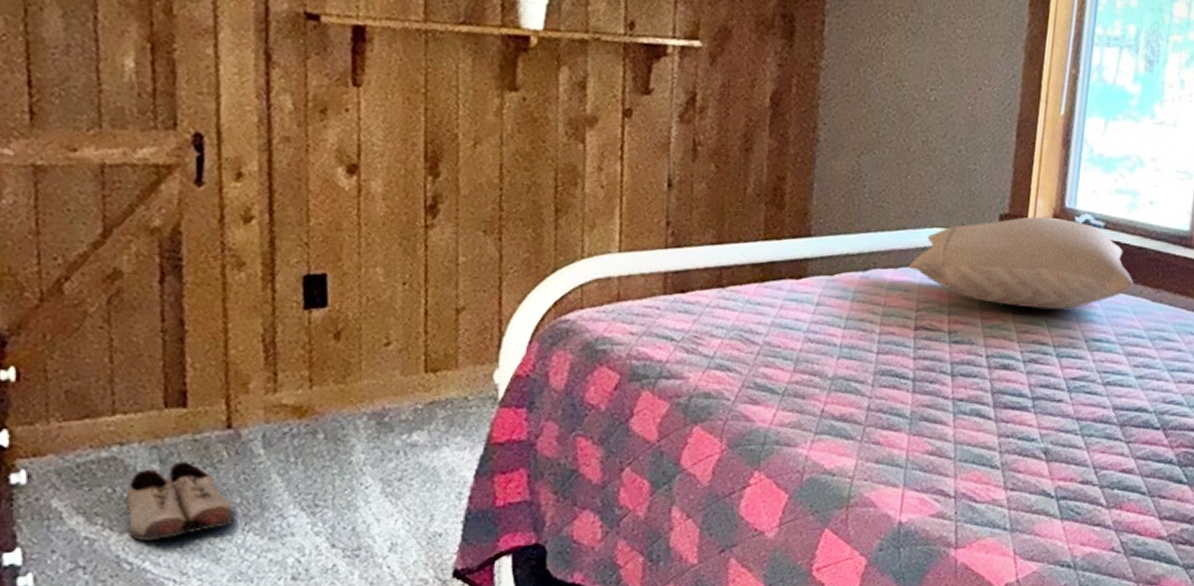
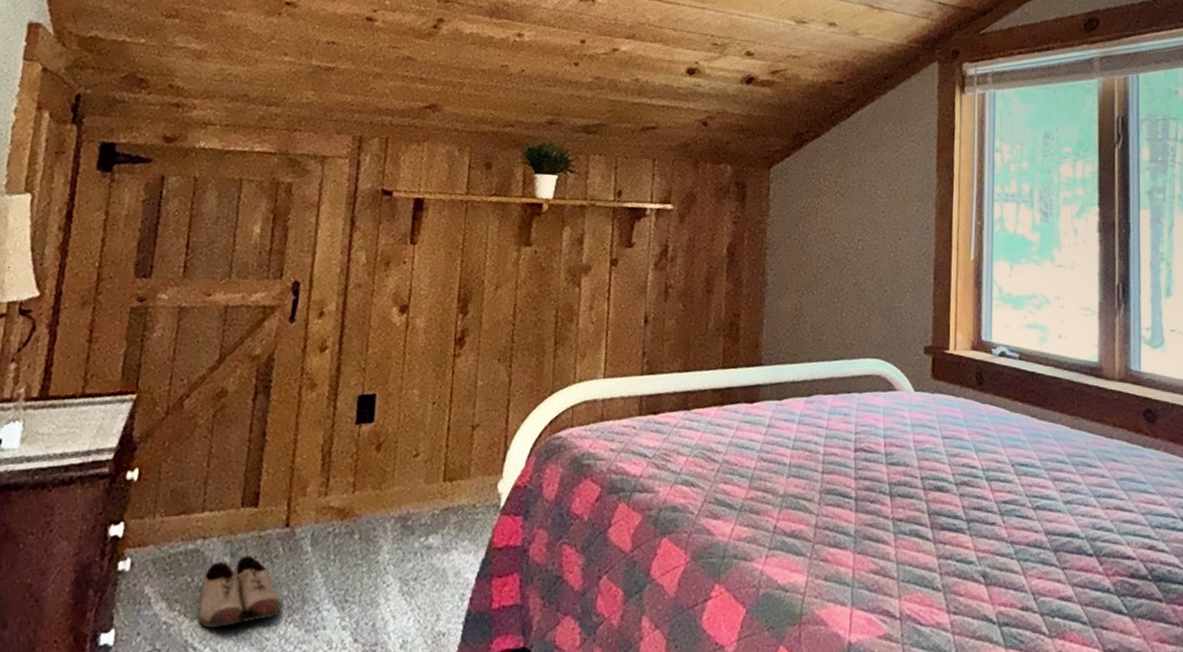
pillow: present [908,216,1133,310] -> none [847,348,1051,435]

